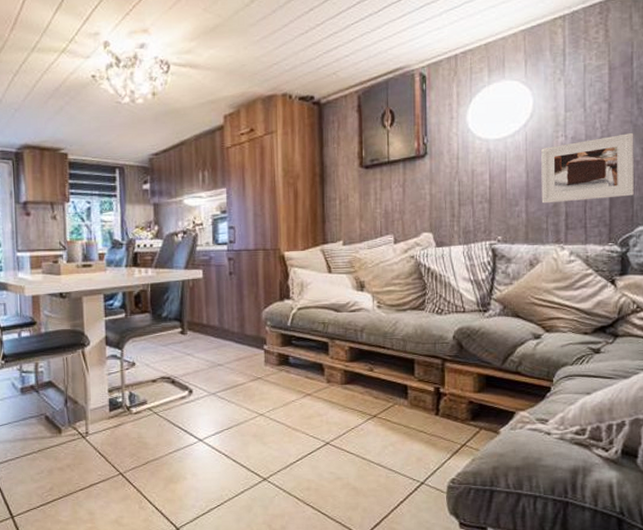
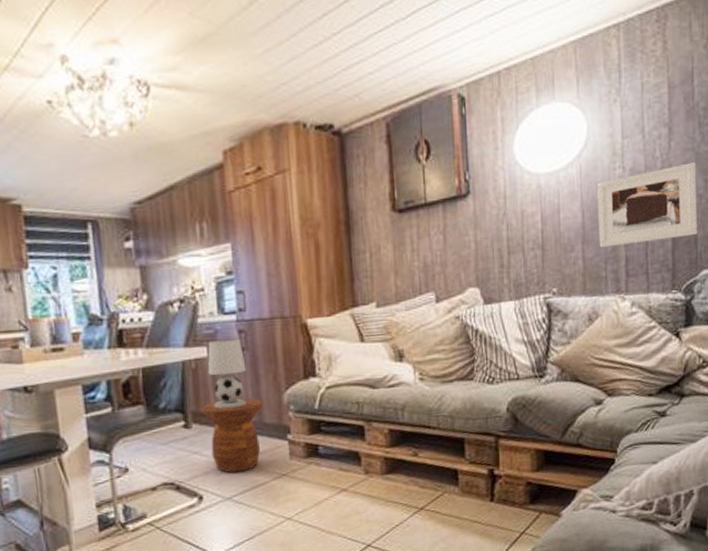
side table: none [196,313,245,374] -> present [202,398,263,474]
table lamp: none [202,264,233,320] -> present [207,338,247,409]

